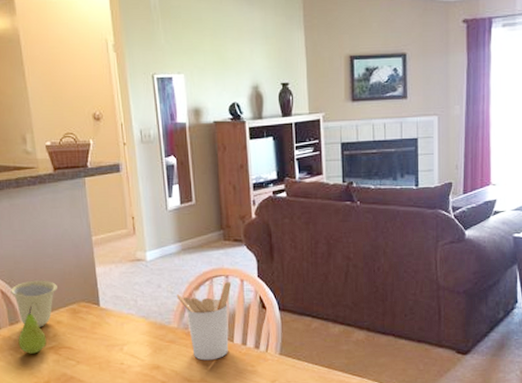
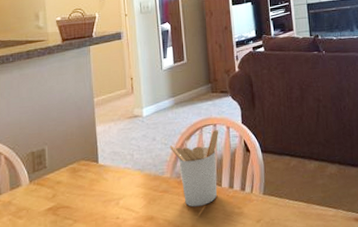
cup: present [10,280,57,327] -> none [13,142,59,189]
fruit: present [18,306,46,354] -> none [18,168,45,217]

